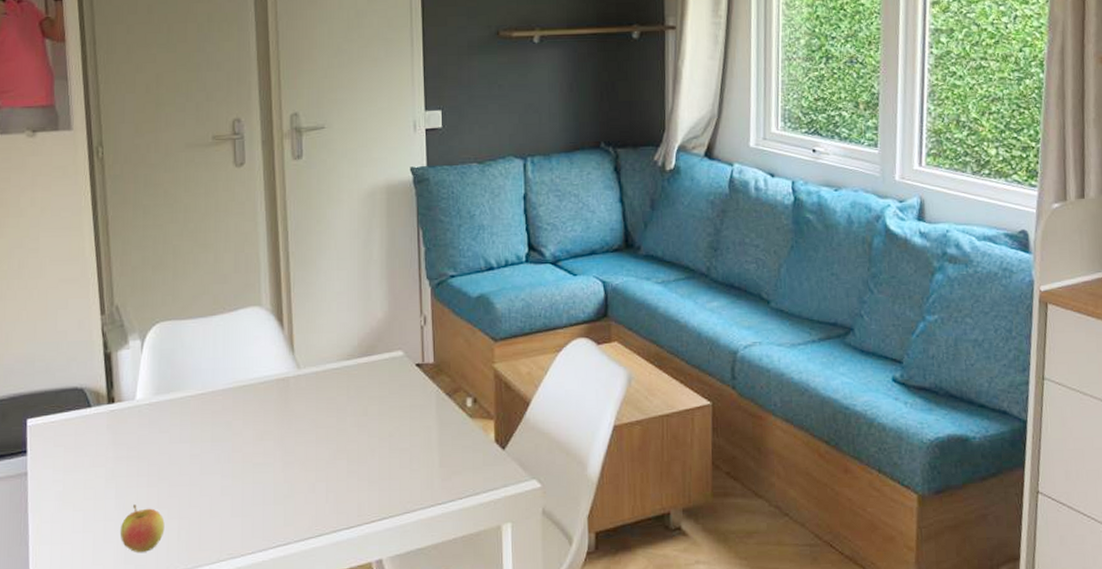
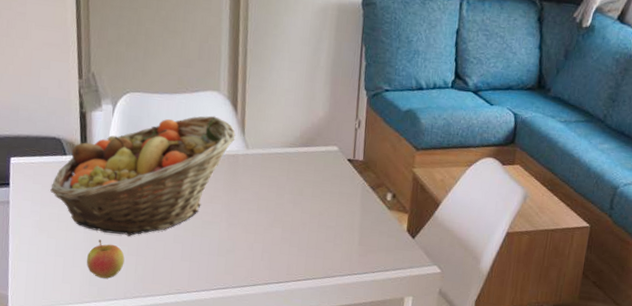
fruit basket: none [74,335,284,495] -> present [50,115,236,236]

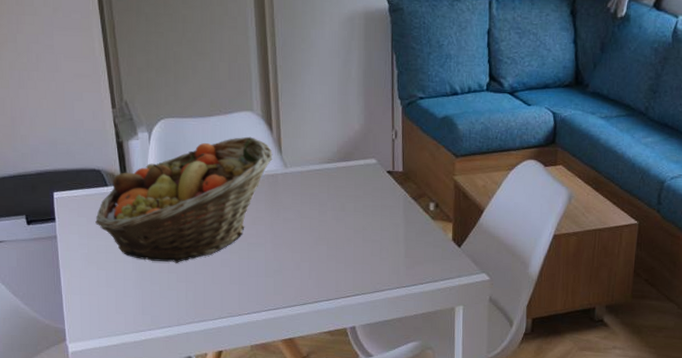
apple: present [86,239,125,279] -> none [137,268,175,306]

